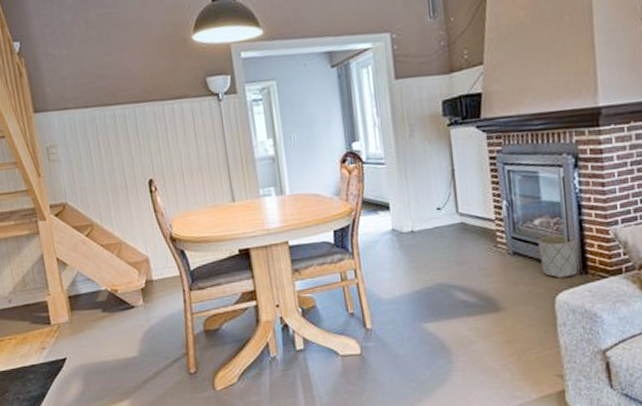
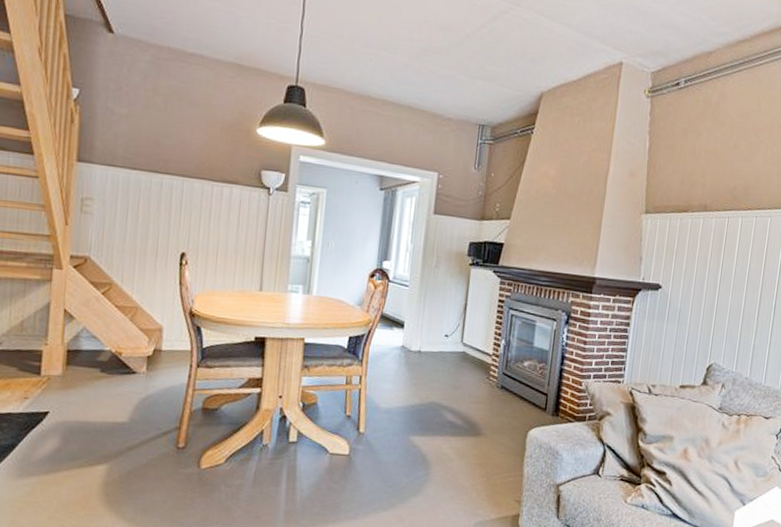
planter: present [538,235,578,278] -> none [522,377,554,416]

